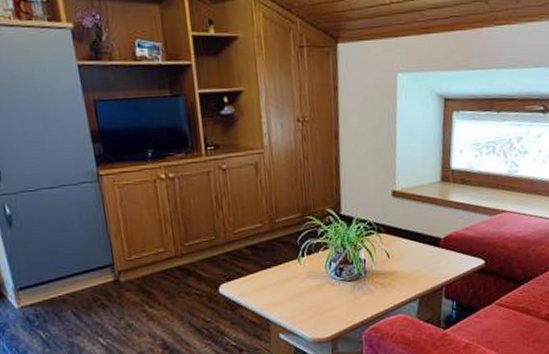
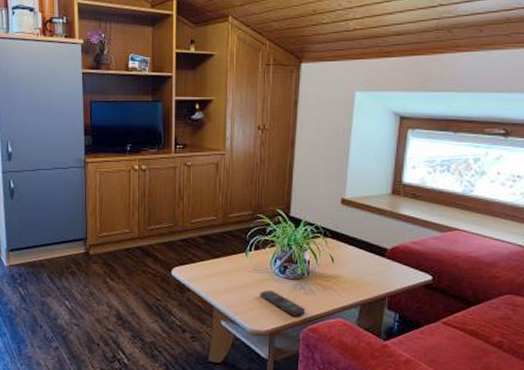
remote control: none [318,295,366,318] -> present [260,290,306,316]

